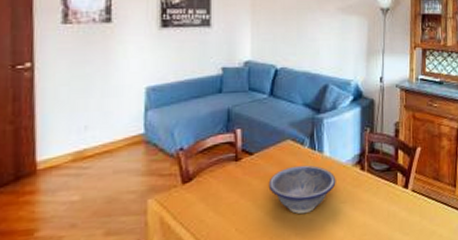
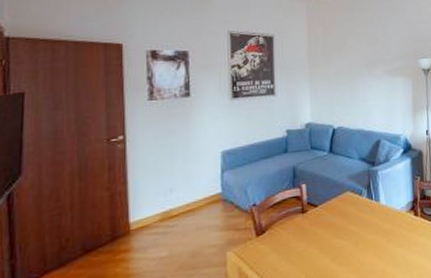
decorative bowl: present [268,165,336,215] -> none [332,213,393,260]

